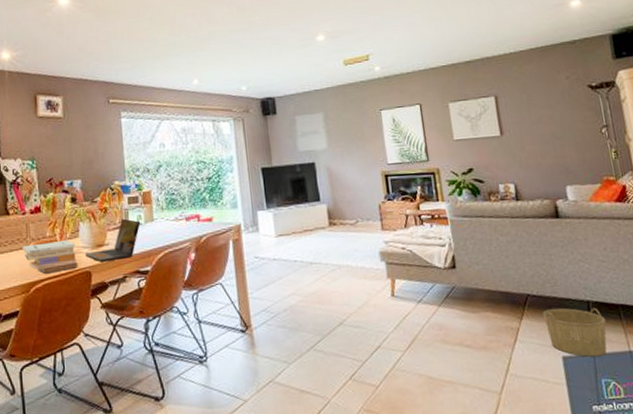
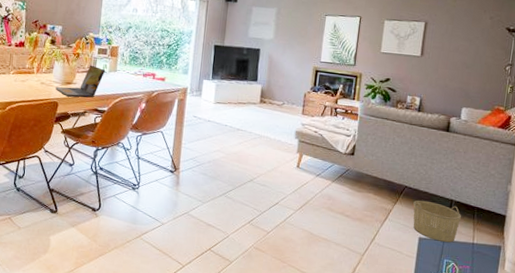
books: present [22,239,78,274] -> none [4,71,49,98]

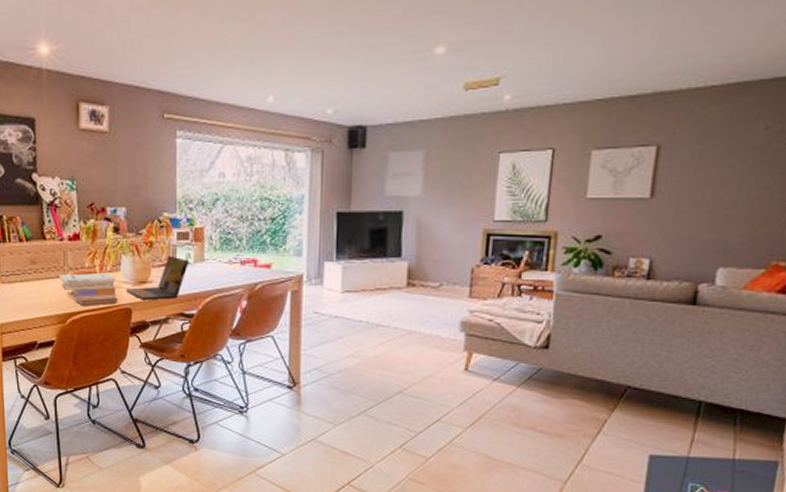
books: none [4,71,49,98] -> present [59,272,118,306]
basket: present [413,200,462,242] -> none [639,404,716,460]

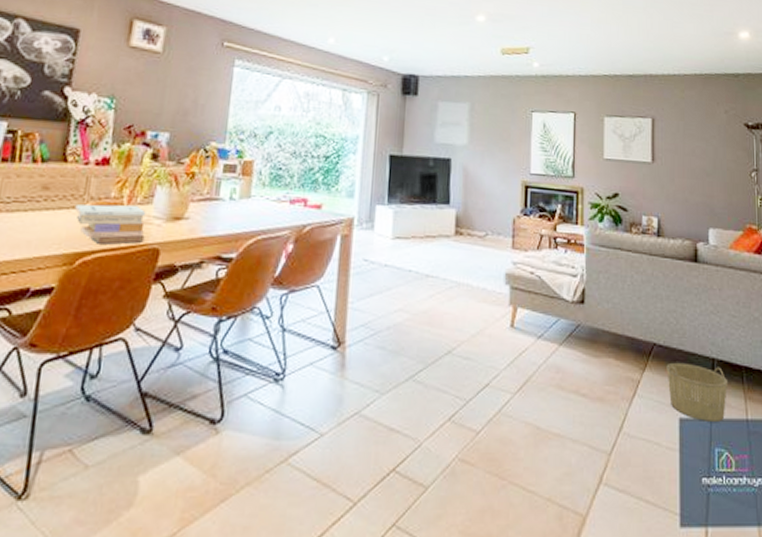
laptop: present [126,255,190,300] -> none [156,189,235,240]
basket: none [639,404,716,460] -> present [666,362,729,422]

